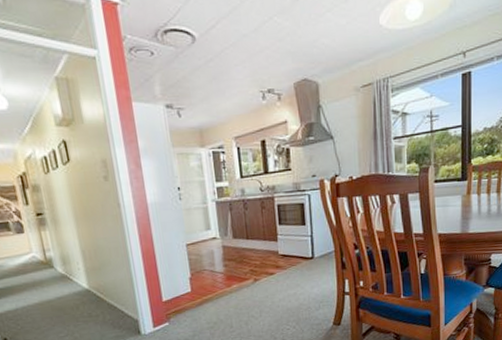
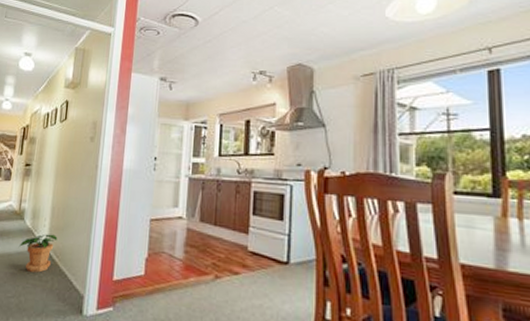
potted plant: none [56,275,97,312] -> present [18,233,58,273]

